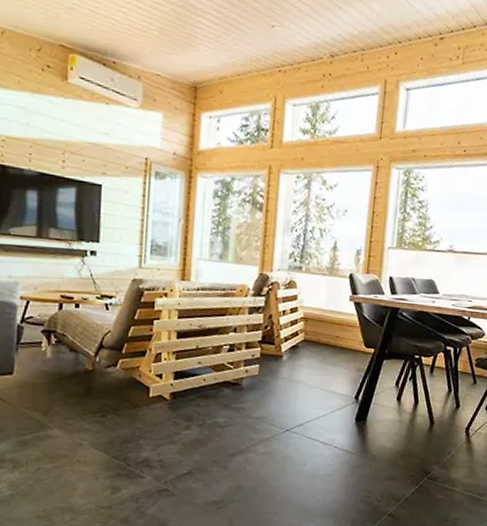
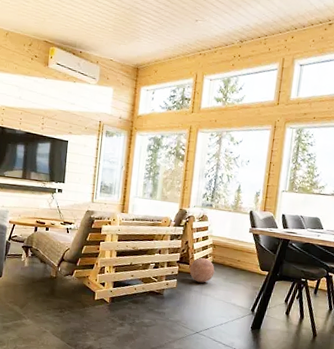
decorative ball: none [275,334,308,367] -> present [189,257,215,283]

